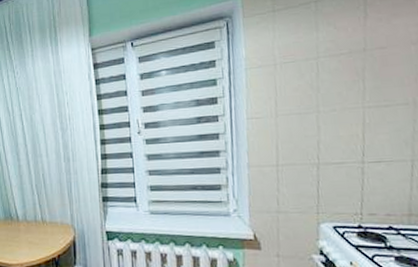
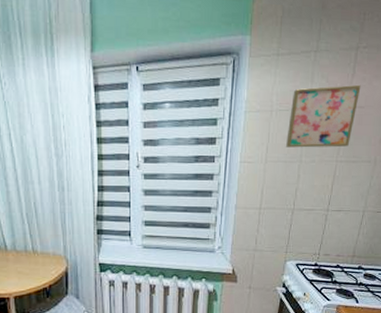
wall art: none [296,25,378,99] -> present [285,84,361,148]

